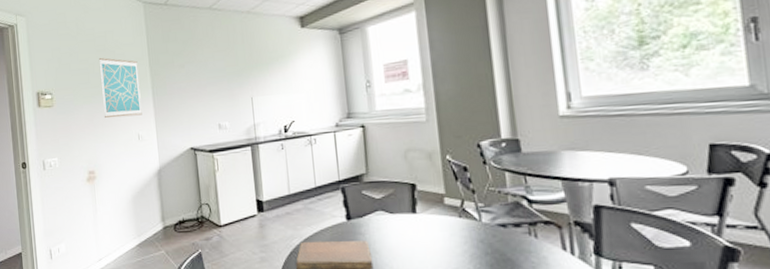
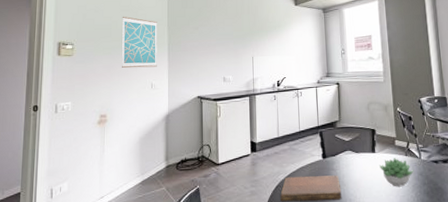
succulent plant: none [423,220,471,257] -> present [380,158,414,187]

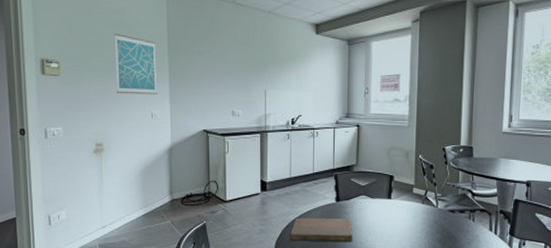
succulent plant: present [380,158,414,187] -> none [394,205,429,234]

